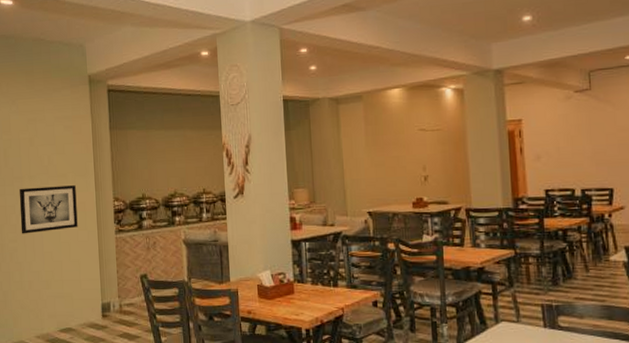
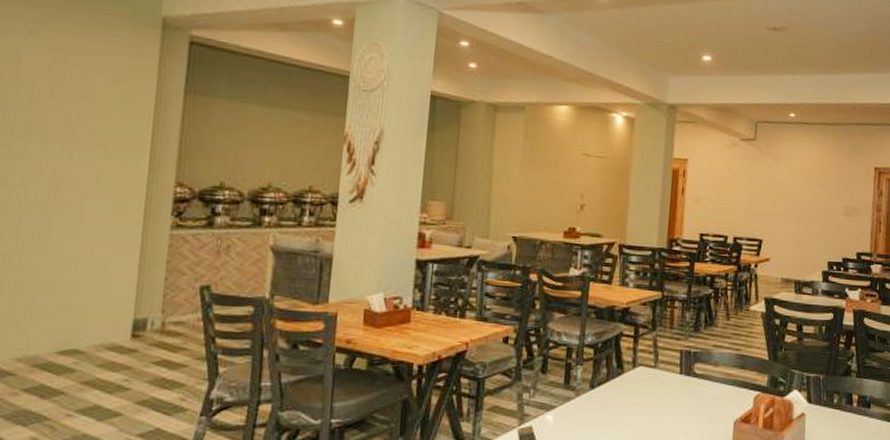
wall art: present [19,185,78,234] -> none [13,151,118,216]

